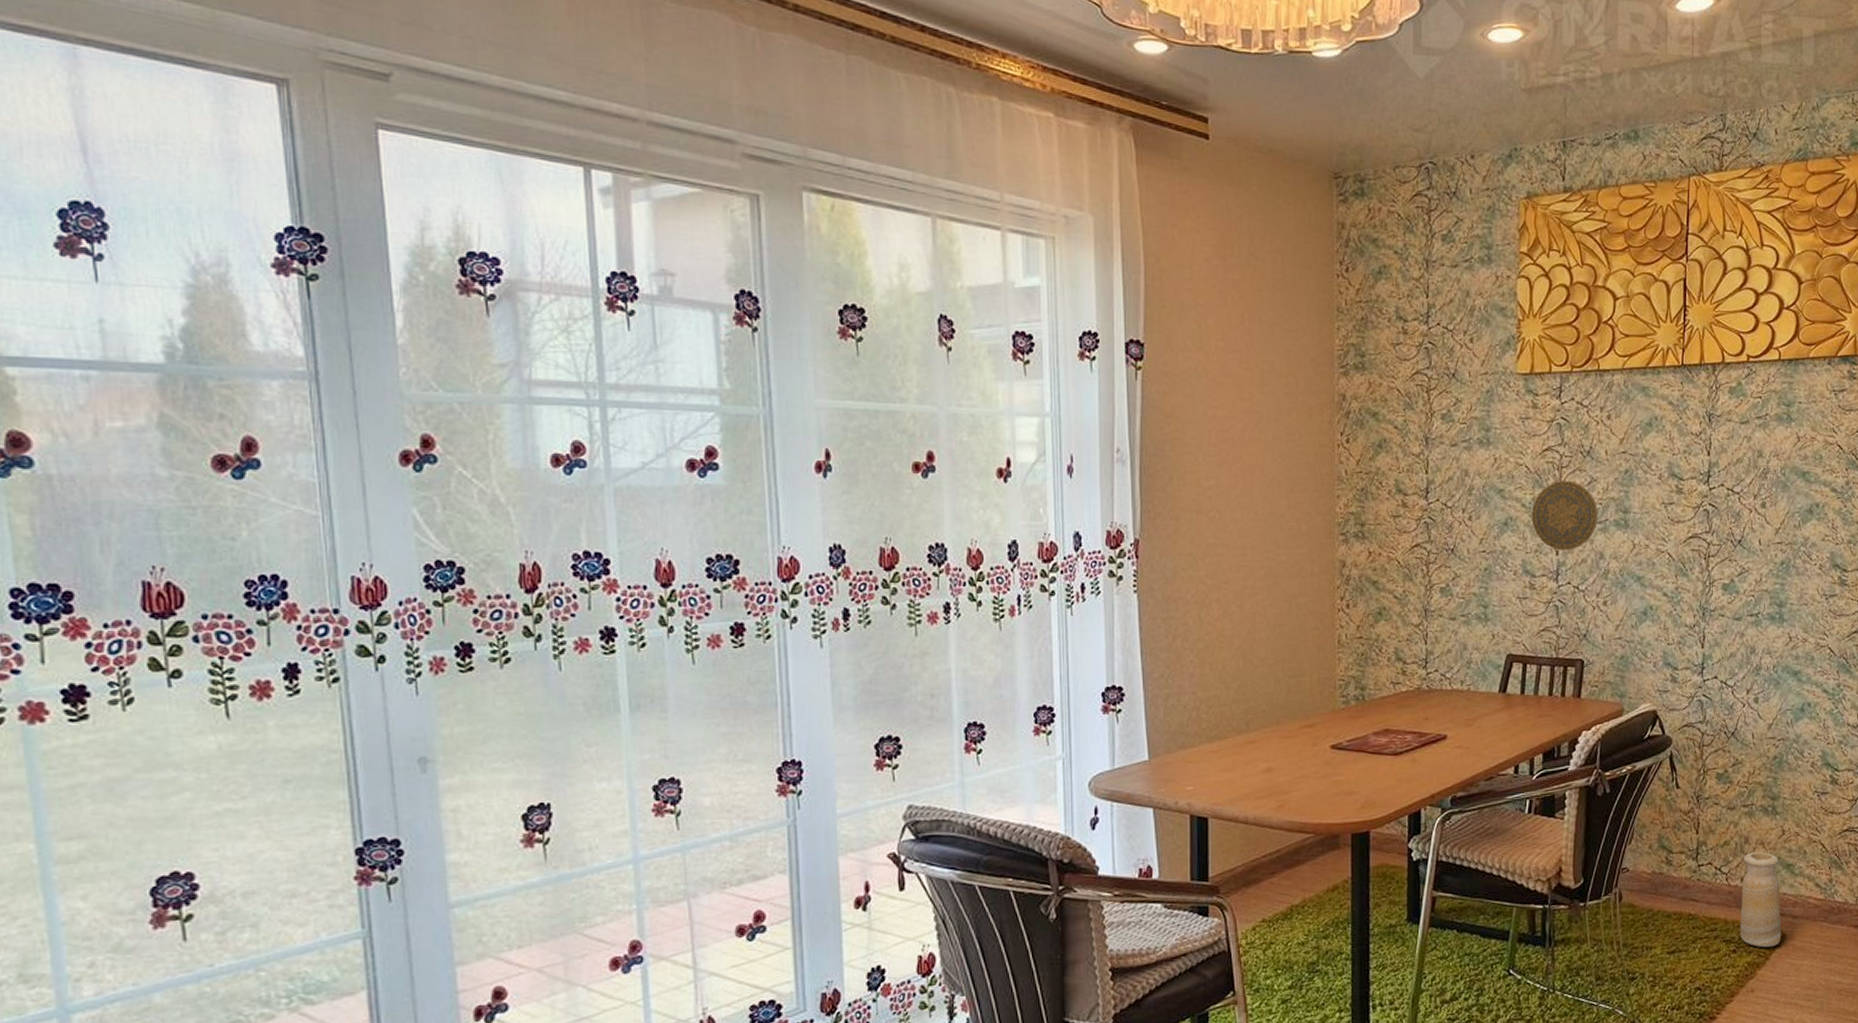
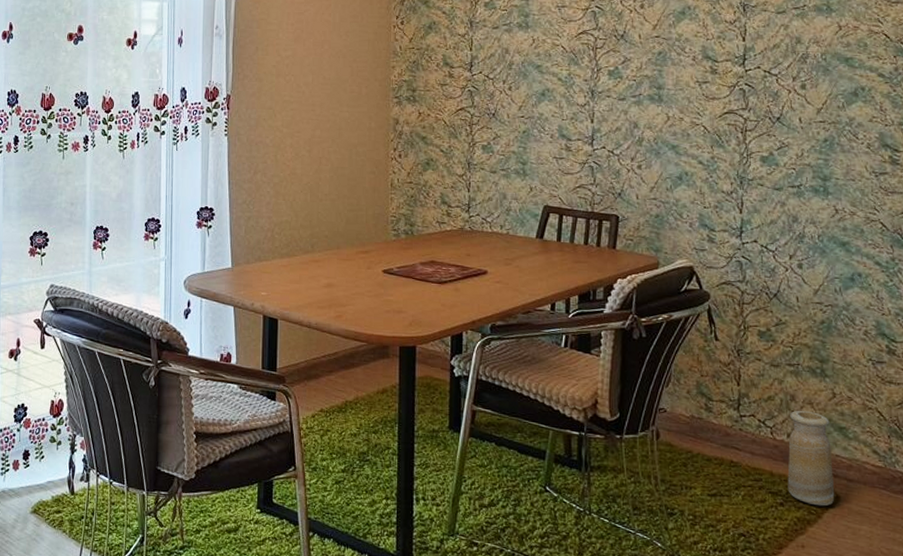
decorative plate: present [1531,480,1598,551] -> none [567,59,632,120]

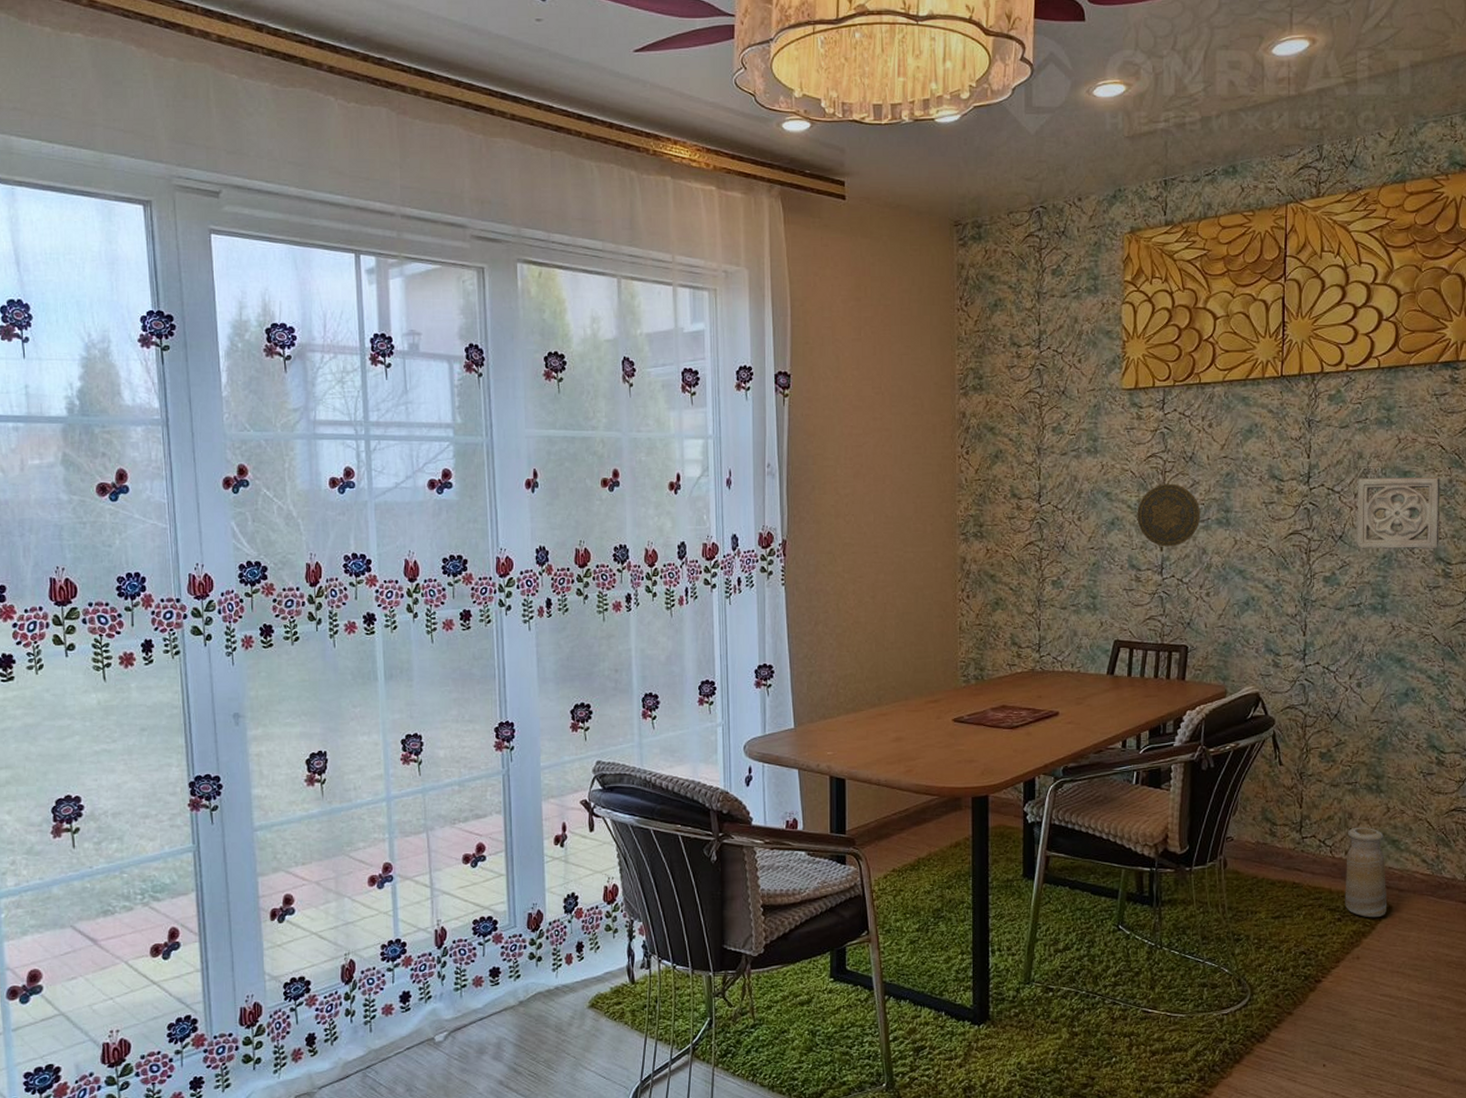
decorative plate: none [567,59,632,120] -> present [1137,483,1201,547]
wall ornament: none [795,62,886,136] -> present [1357,476,1440,549]

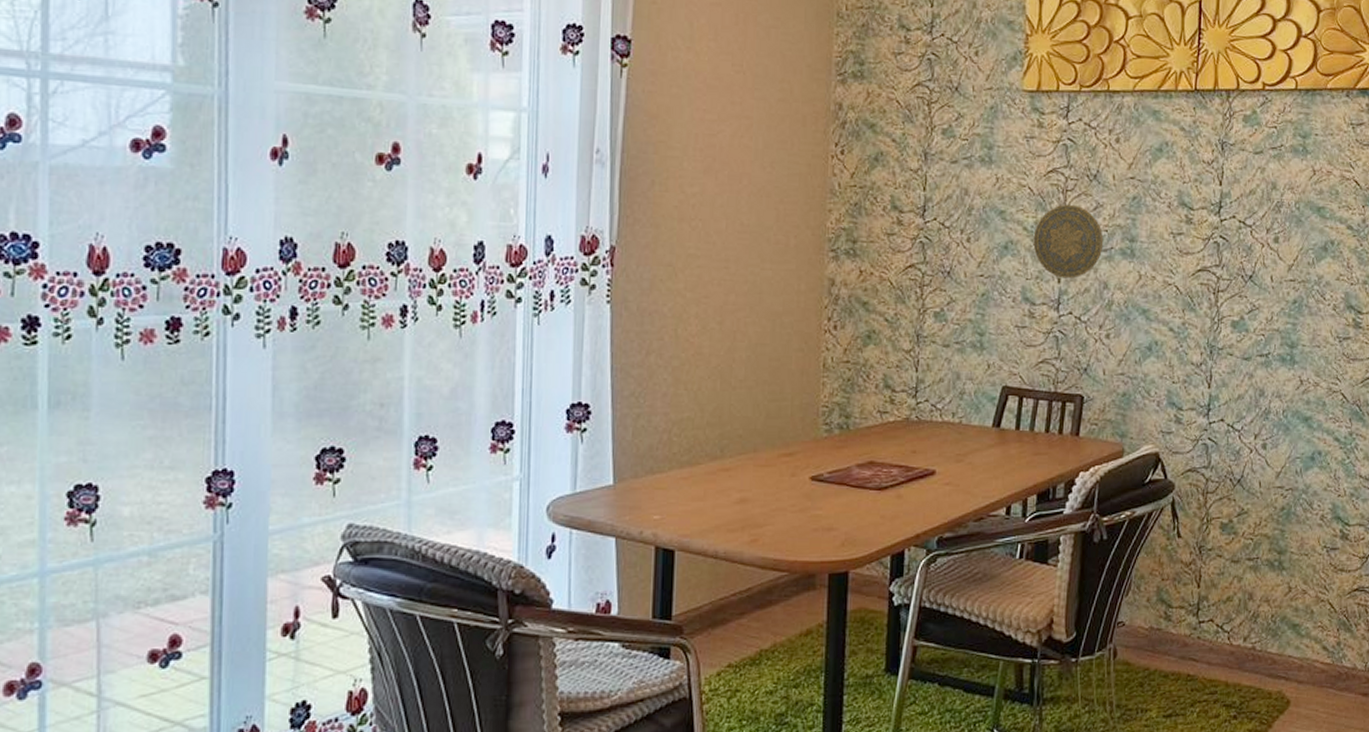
vase: present [1345,827,1388,918] -> none [1241,609,1286,715]
wall ornament: present [1357,476,1440,549] -> none [1267,211,1354,296]

